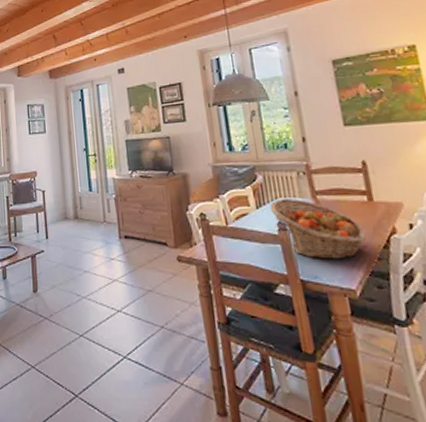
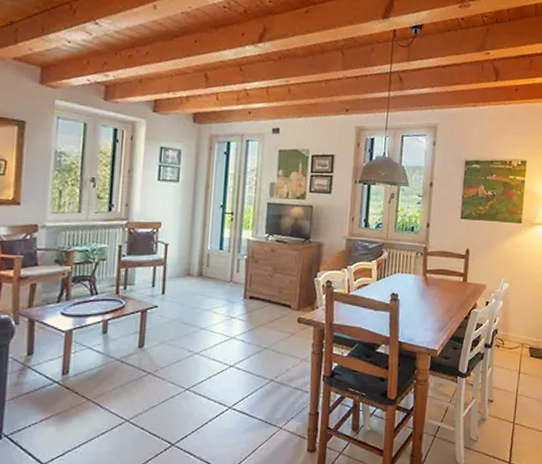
fruit basket: present [270,198,366,259] -> none [388,273,455,326]

